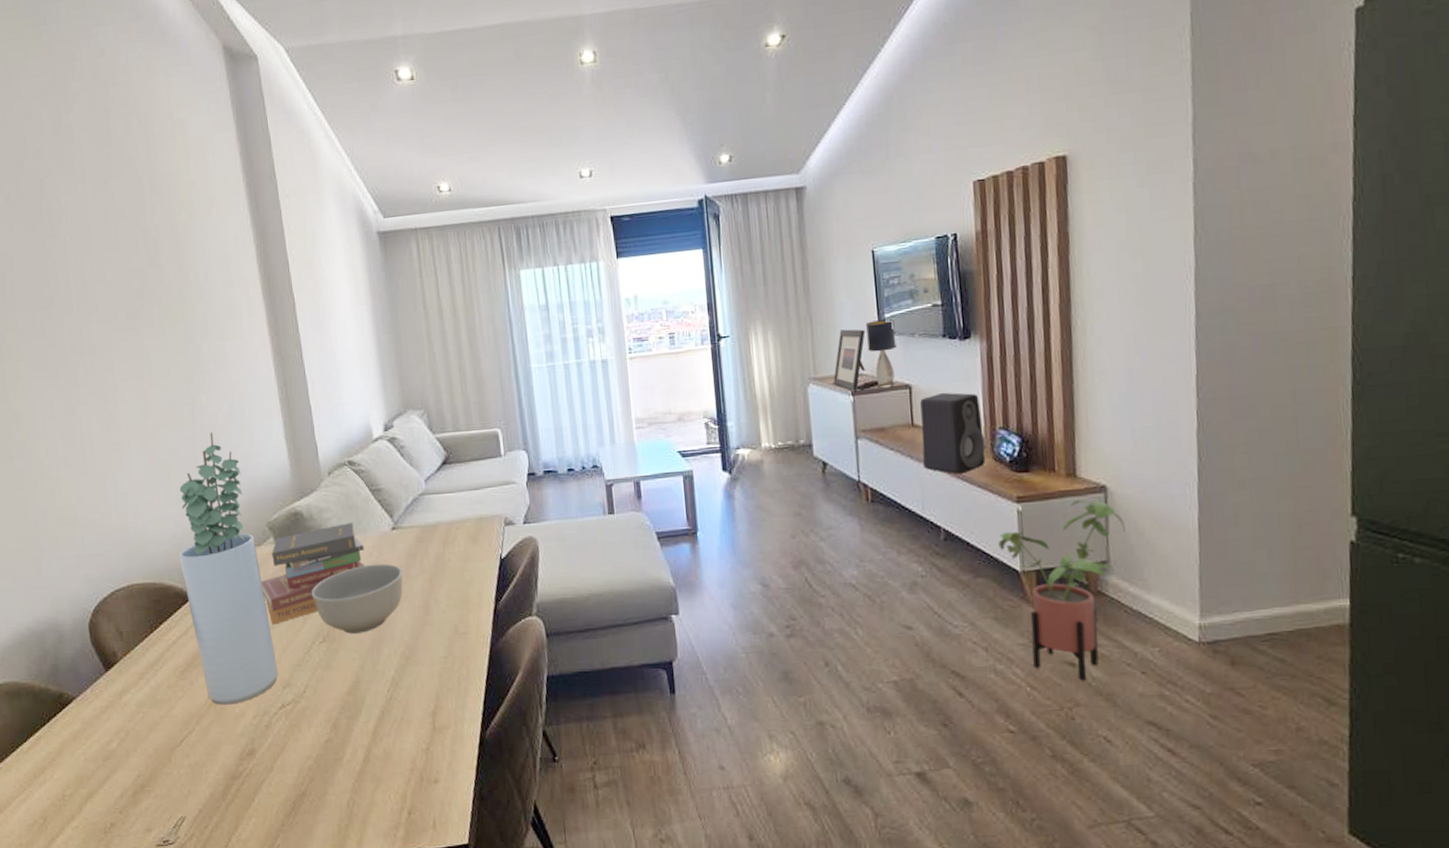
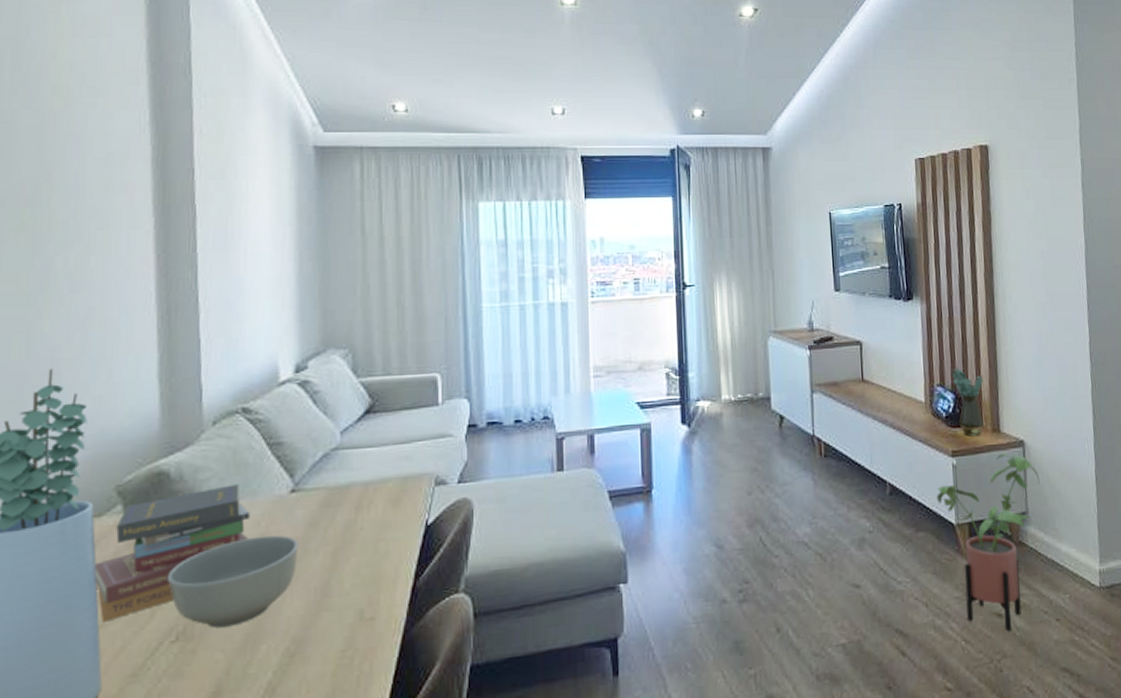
picture frame: present [833,329,866,391] -> none [791,285,822,345]
table lamp: present [865,319,896,389] -> none [822,278,849,344]
speaker: present [920,392,986,474] -> none [869,349,926,429]
vase: none [1015,409,1057,482] -> present [950,367,984,437]

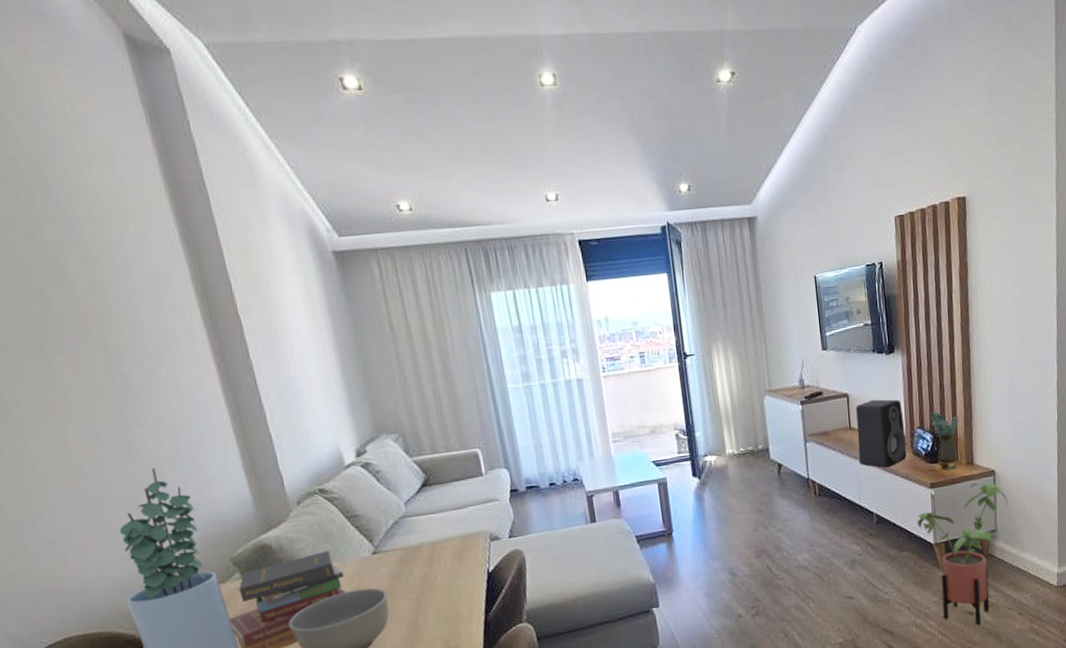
speaker: none [869,349,926,429] -> present [856,399,907,468]

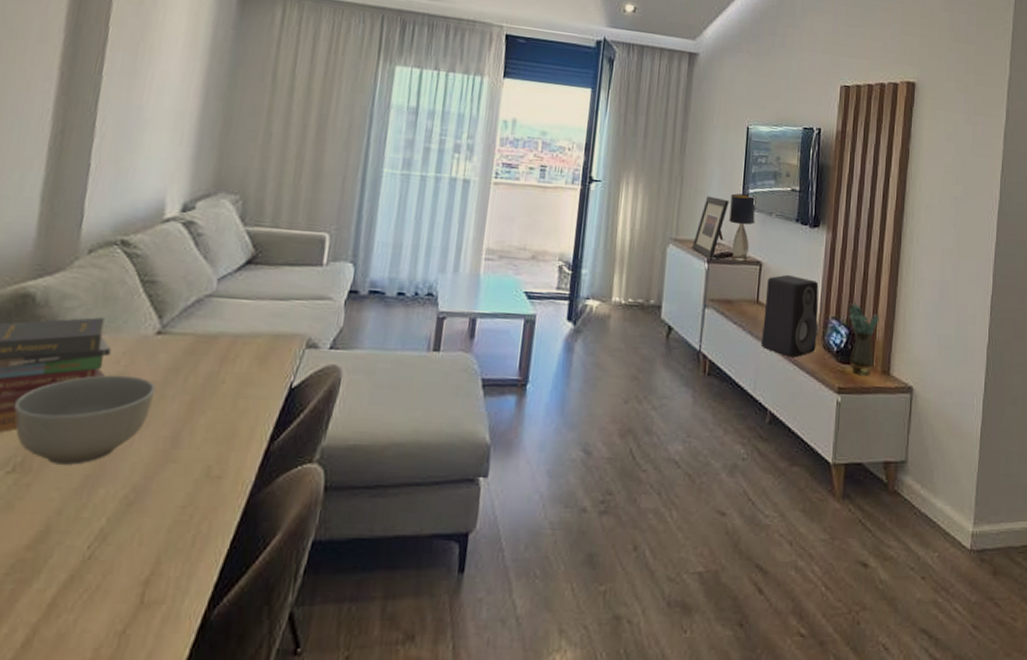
picture frame: none [785,346,812,401] -> present [691,196,730,259]
table lamp: none [810,337,836,398] -> present [729,193,757,262]
house plant: present [917,482,1009,625] -> none [816,397,924,583]

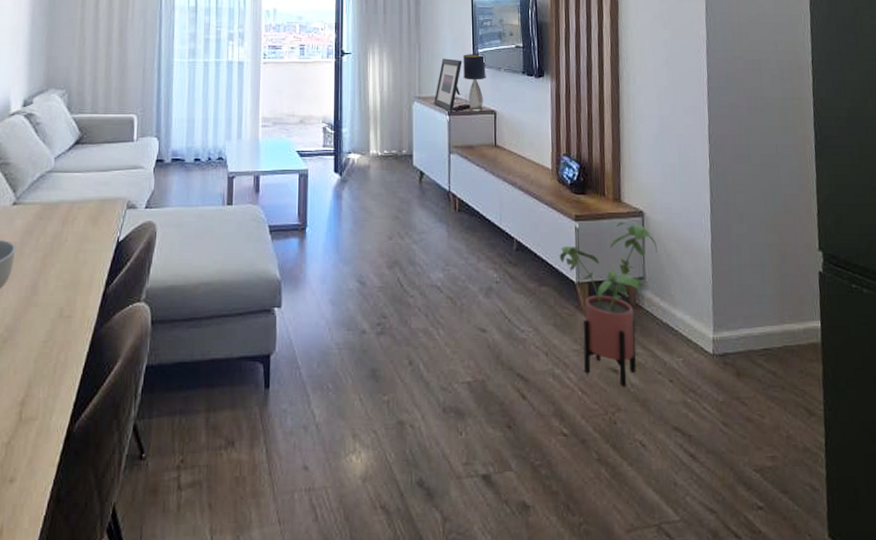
speaker: present [761,274,819,358] -> none [502,120,552,192]
house plant: none [816,397,924,583] -> present [559,221,658,387]
vase: present [847,302,880,376] -> none [576,140,607,204]

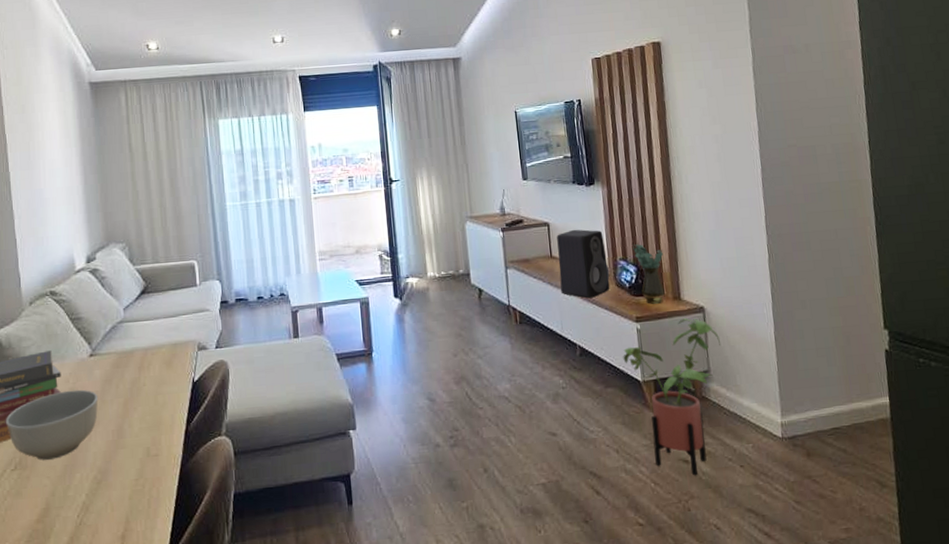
picture frame: present [433,58,462,112] -> none [486,175,512,228]
table lamp: present [462,54,486,112] -> none [511,168,536,226]
speaker: none [502,120,552,192] -> present [557,229,610,299]
vase: none [576,140,607,204] -> present [631,243,665,304]

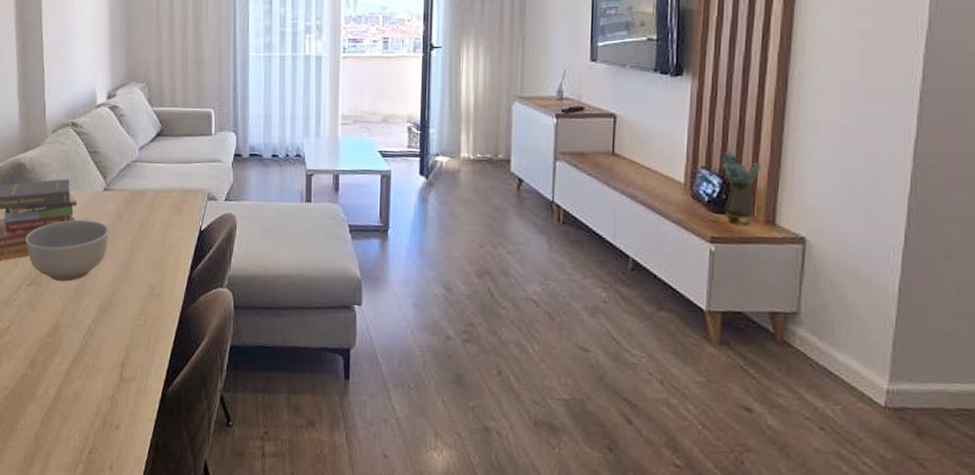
speaker: present [557,229,610,299] -> none [620,125,686,208]
house plant: present [623,318,721,476] -> none [686,247,821,428]

